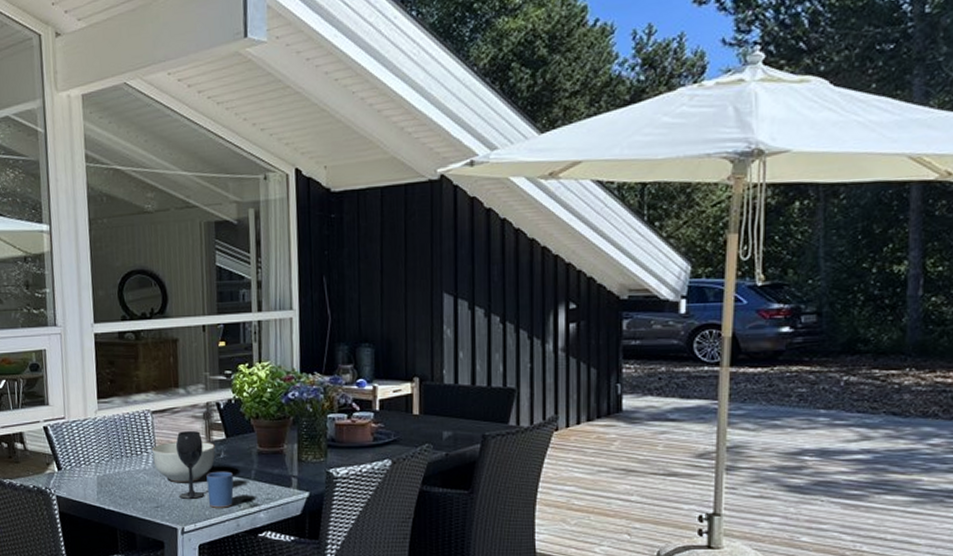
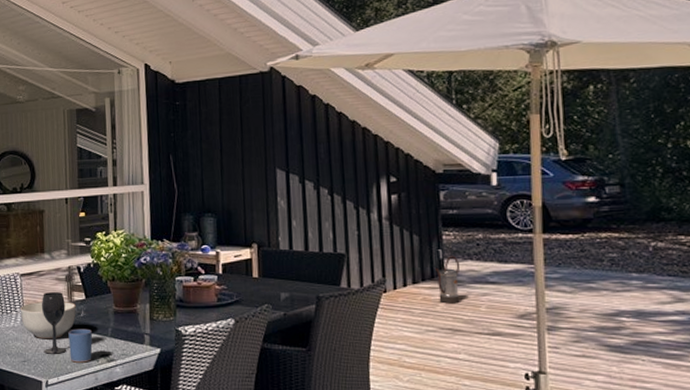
watering can: none [612,391,639,443] -> present [435,256,460,304]

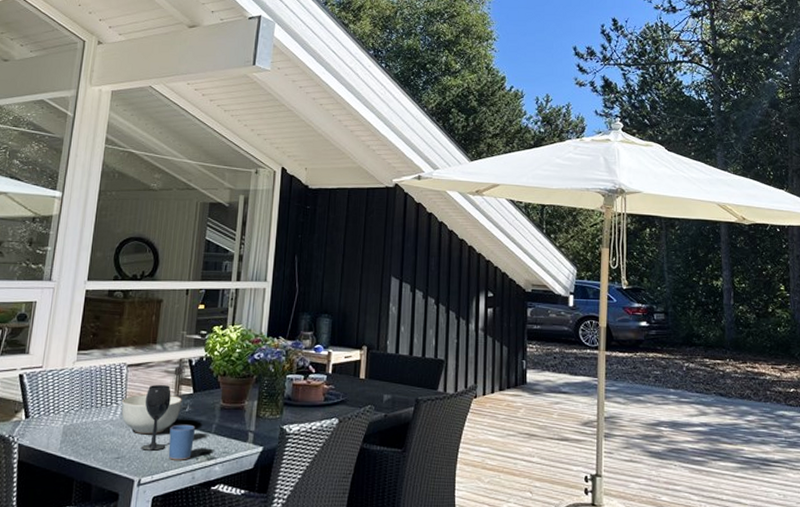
watering can: present [435,256,460,304] -> none [519,367,540,411]

